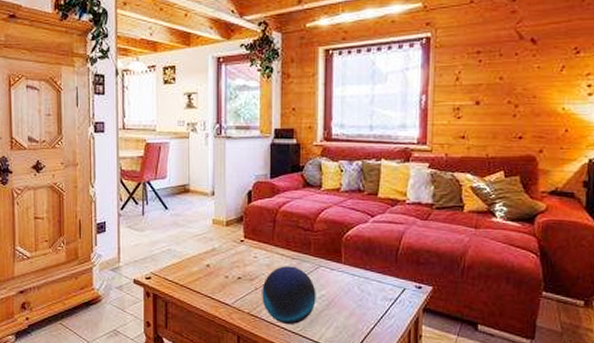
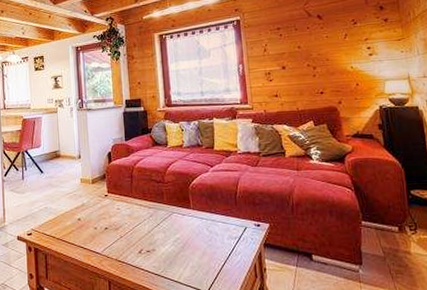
decorative orb: present [262,266,316,325] -> none [126,214,173,268]

